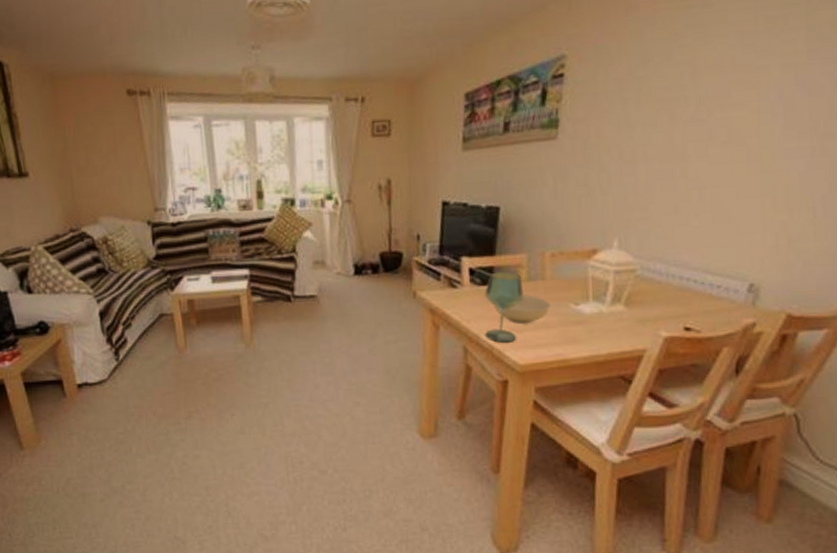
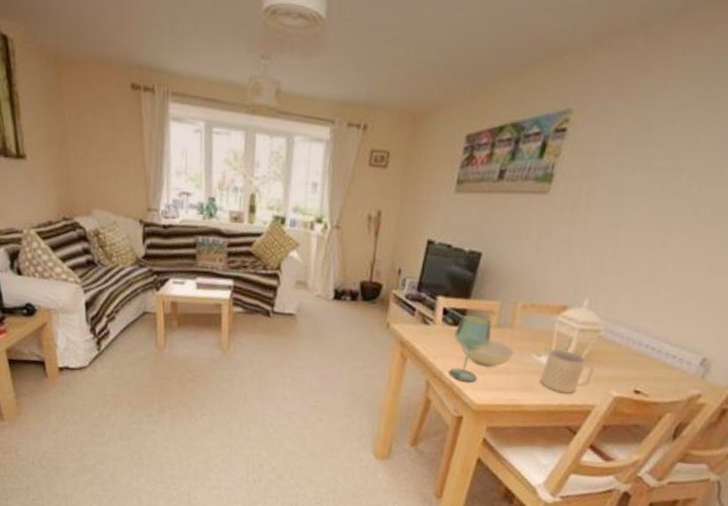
mug: none [582,294,638,342] -> present [539,348,595,395]

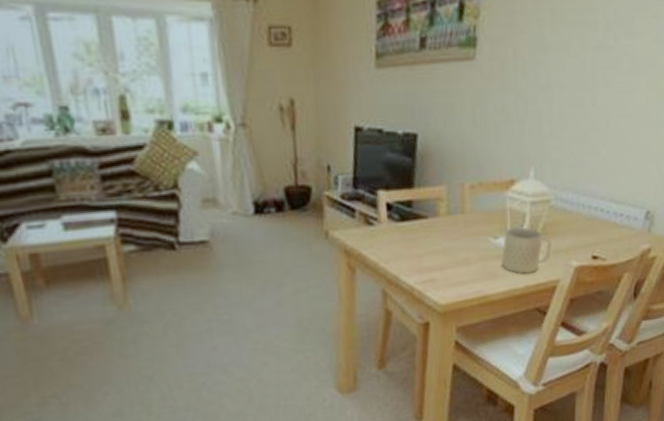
wine glass: present [449,314,492,382] -> none [403,205,444,283]
bowl: present [461,340,515,367] -> none [413,229,471,261]

